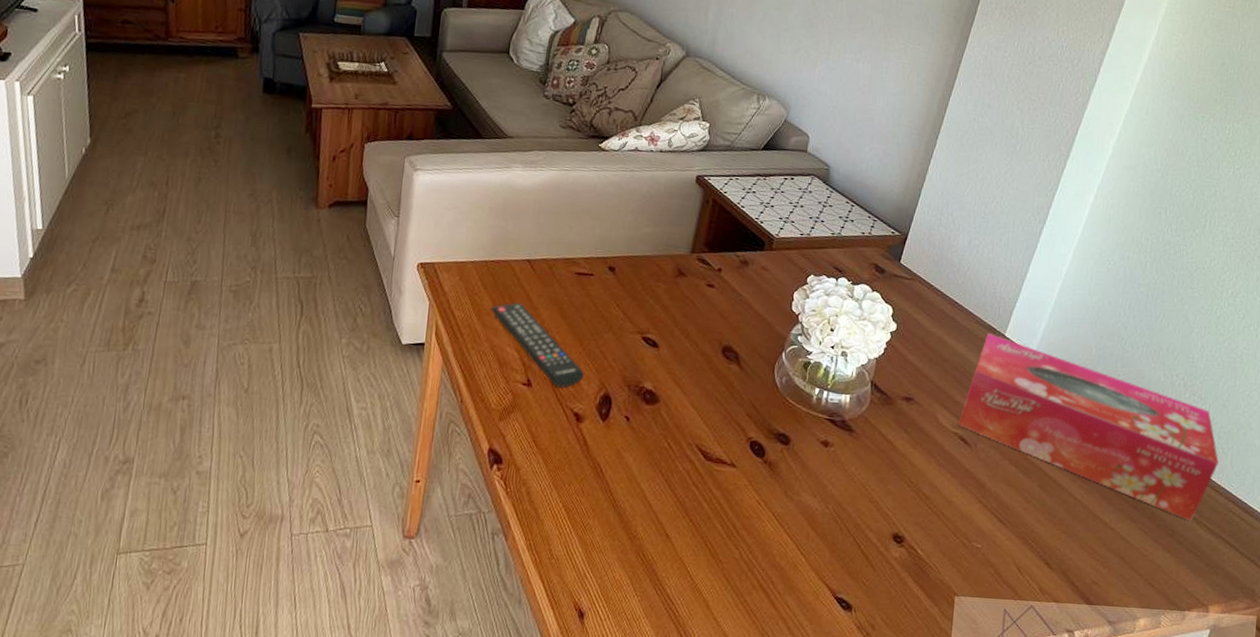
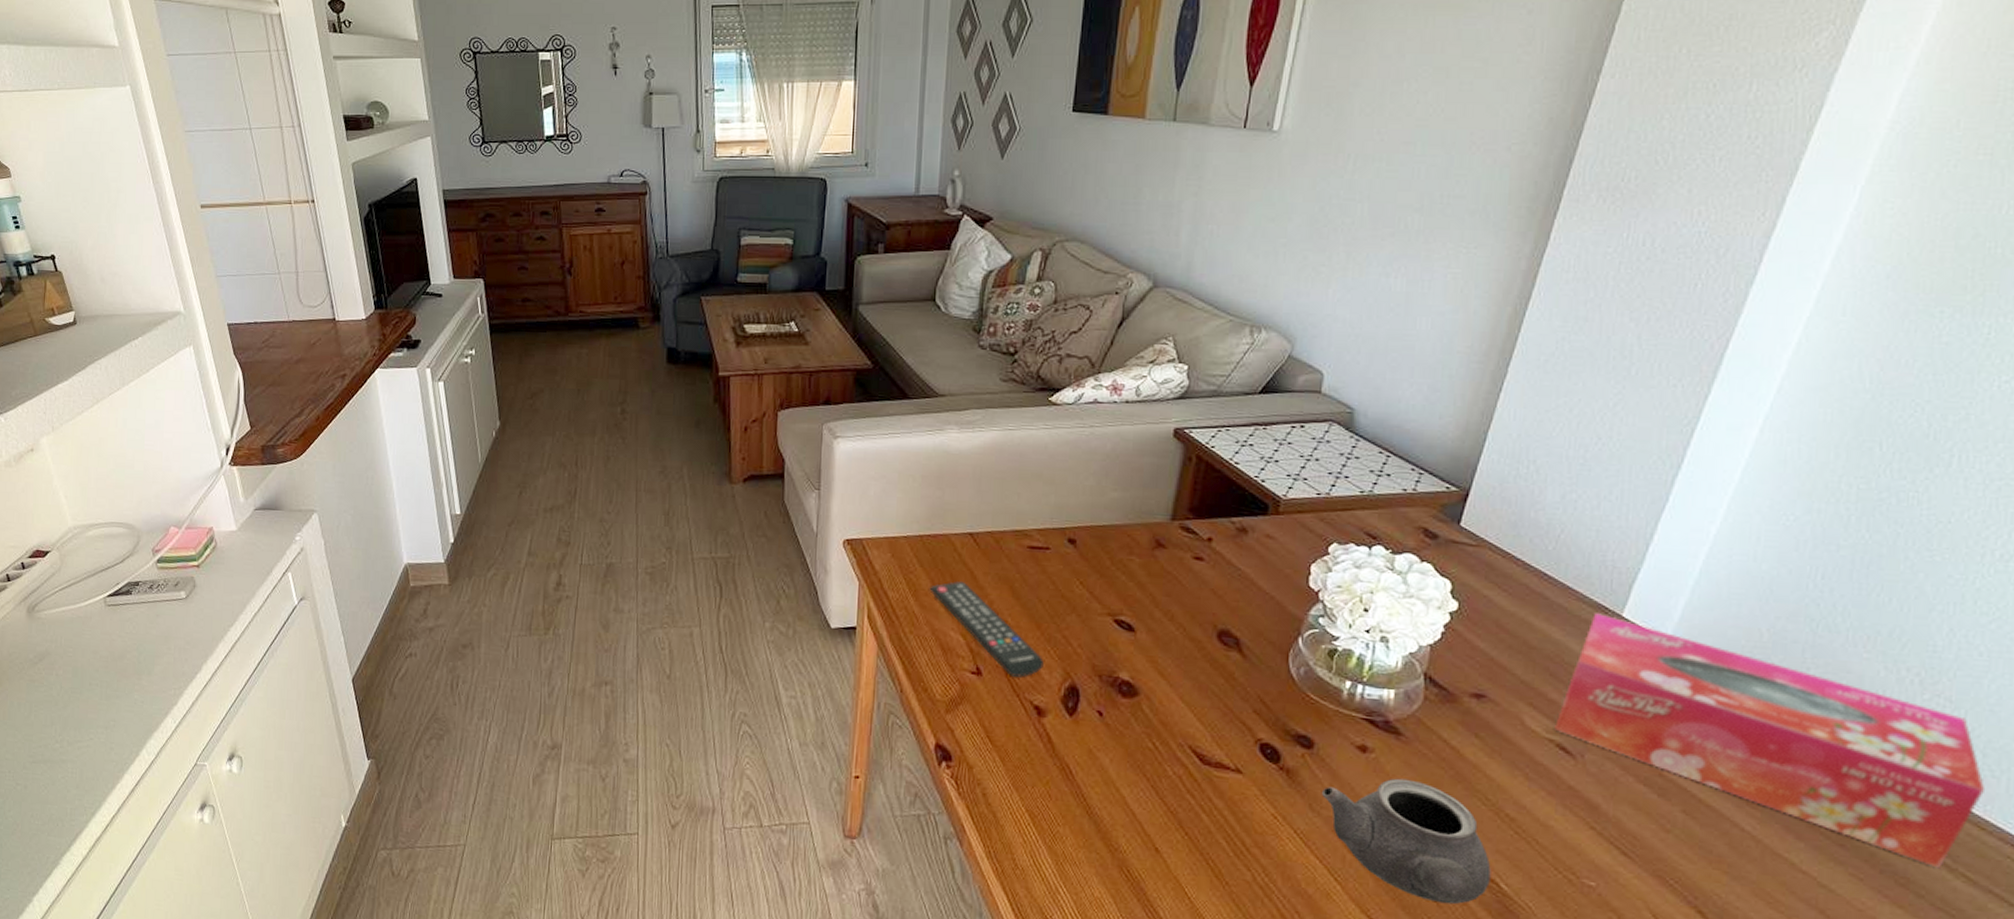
teapot: none [794,467,912,569] -> present [1321,778,1491,905]

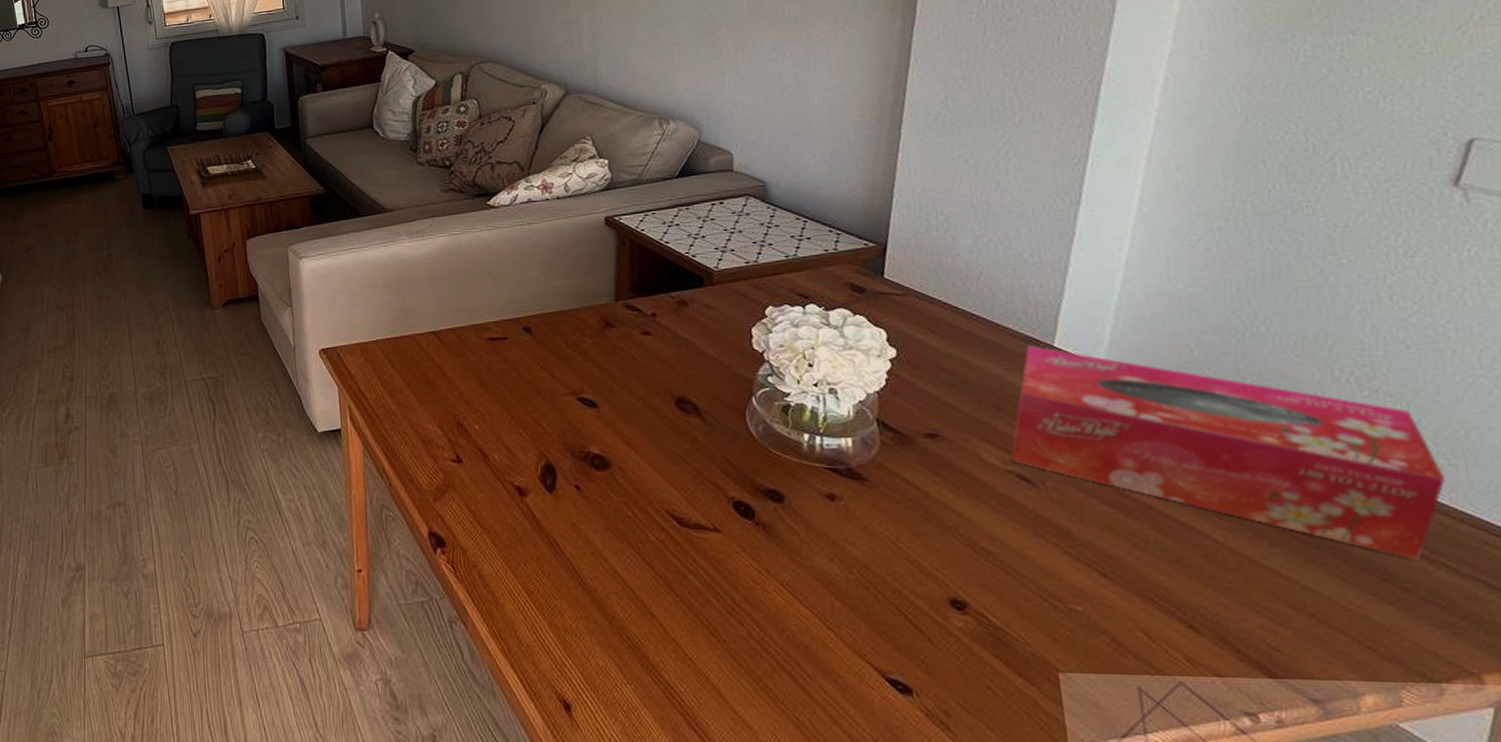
remote control: present [929,581,1044,678] -> none [403,377,518,461]
teapot: present [1321,778,1491,905] -> none [799,522,979,642]

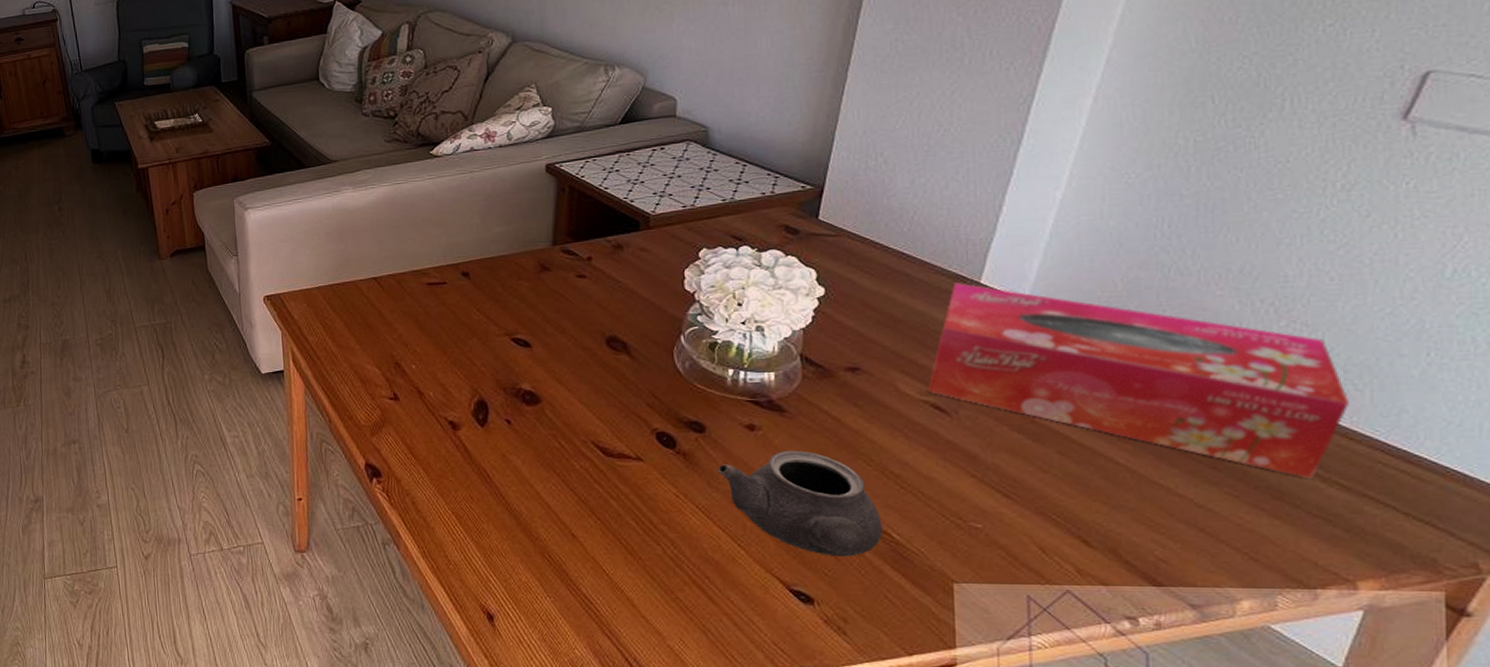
teapot: none [799,522,979,642] -> present [717,450,883,557]

